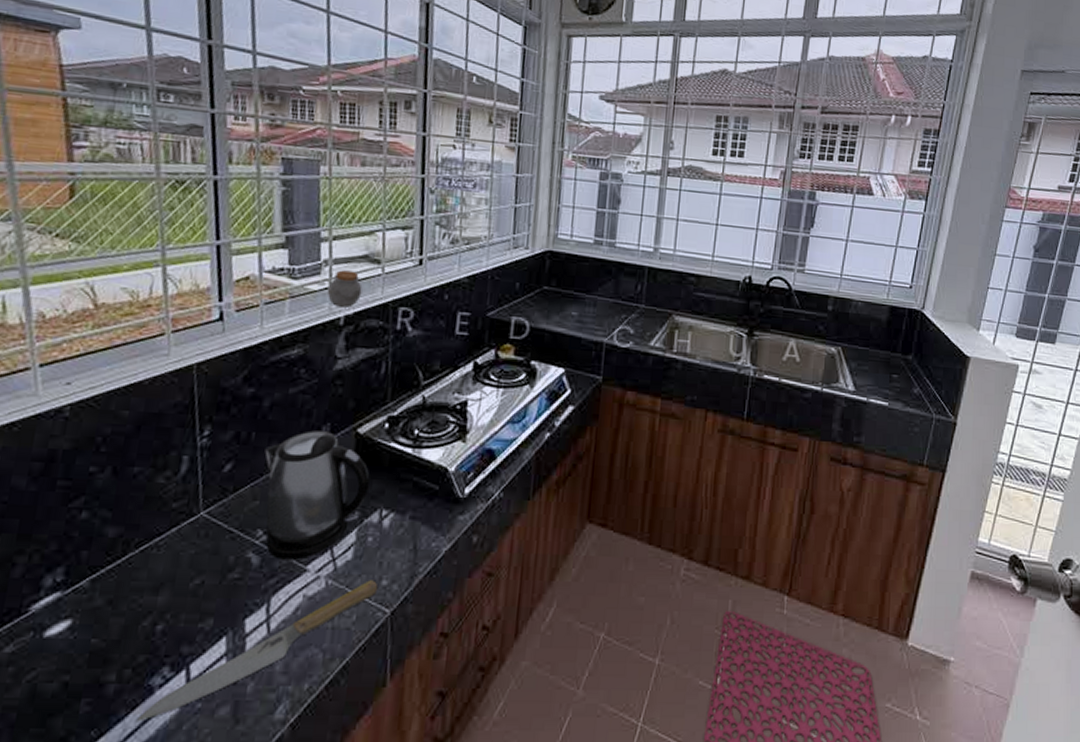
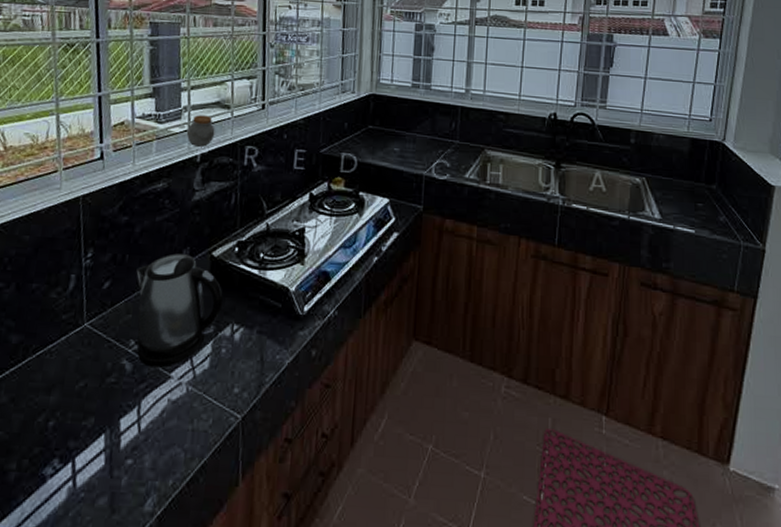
kitchen knife: present [135,580,379,722] -> none [31,388,231,507]

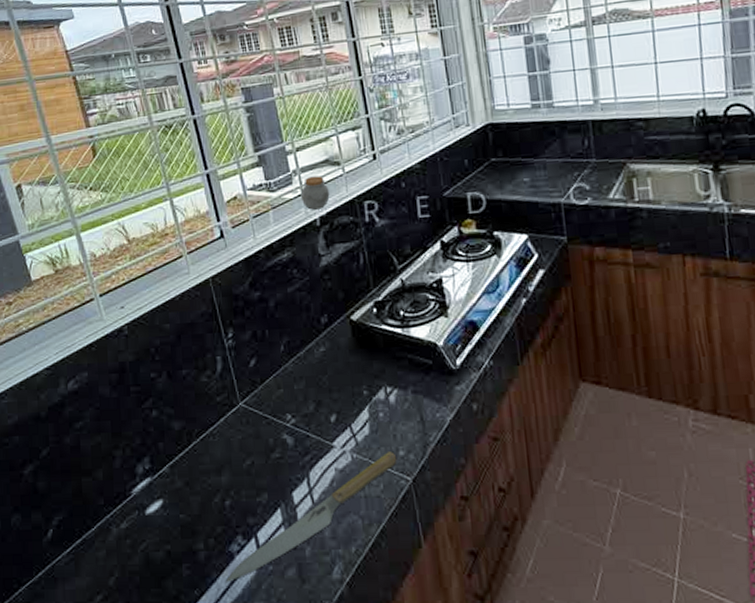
kitchen knife: none [31,388,231,507] -> present [225,452,397,582]
kettle: present [136,253,223,368] -> none [279,322,371,439]

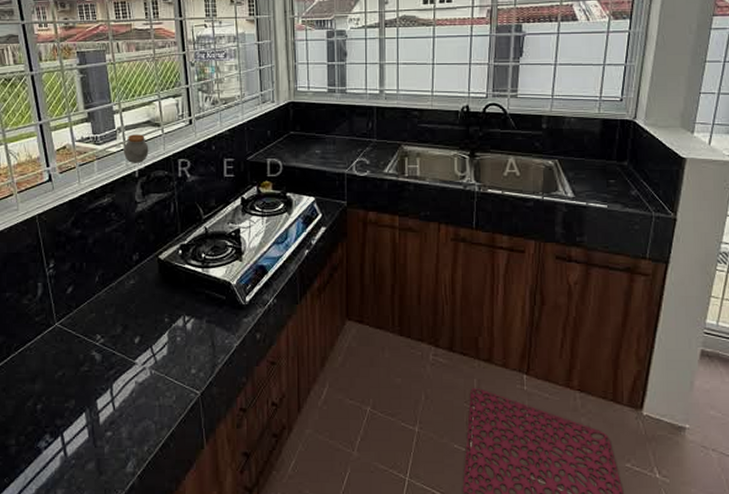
kitchen knife: present [225,452,397,582] -> none [32,370,189,473]

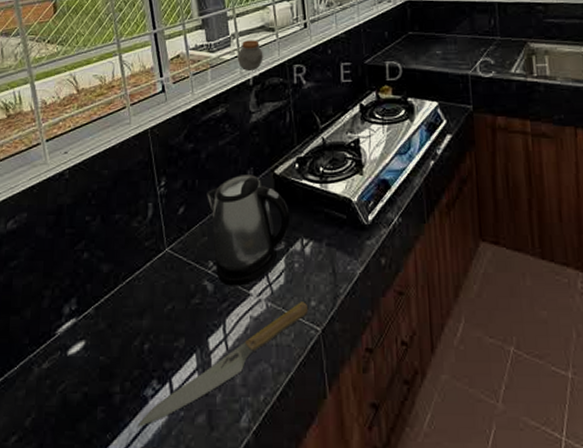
kitchen knife: none [32,370,189,473] -> present [137,302,309,427]
kettle: none [94,259,173,356] -> present [207,175,290,286]

